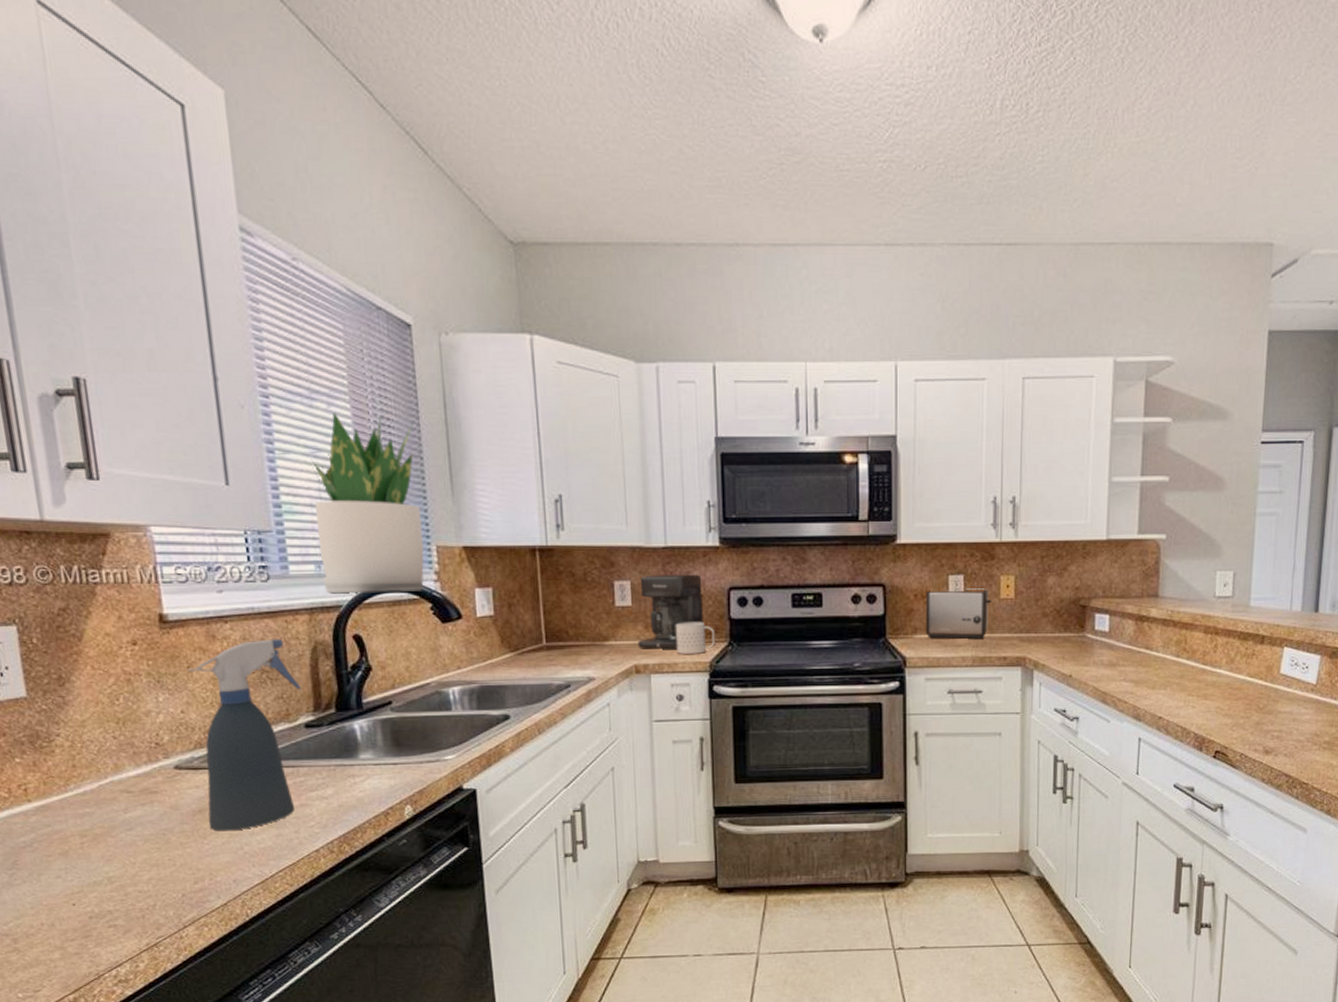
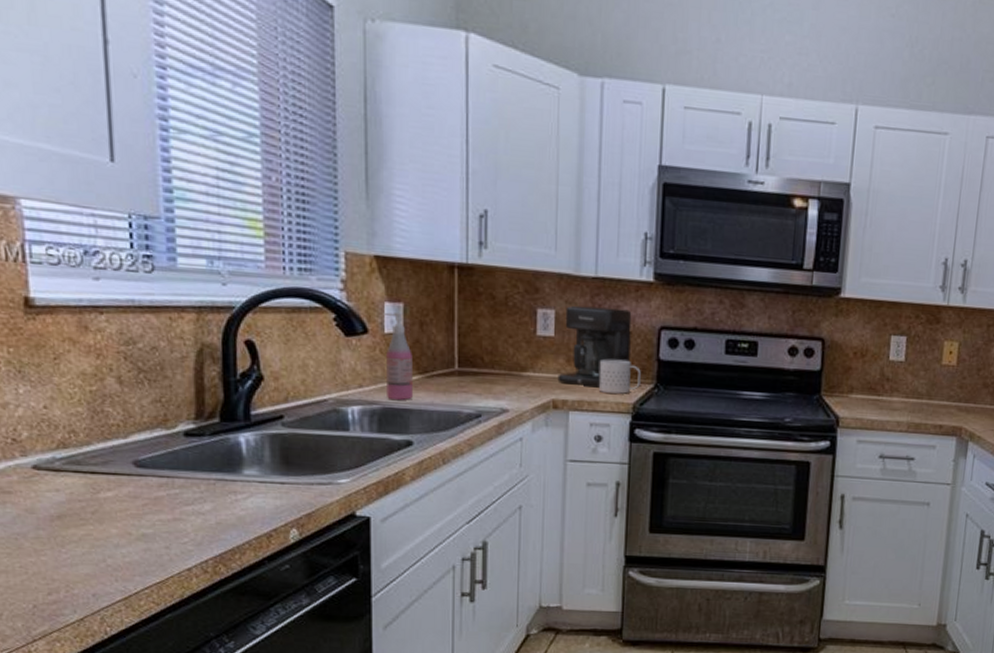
spray bottle: present [186,639,301,831] -> none [53,336,183,541]
planter: present [310,413,424,594] -> none [208,94,331,300]
soap dispenser: none [476,596,507,677] -> present [385,311,413,400]
toaster: present [926,588,992,640] -> none [862,348,933,405]

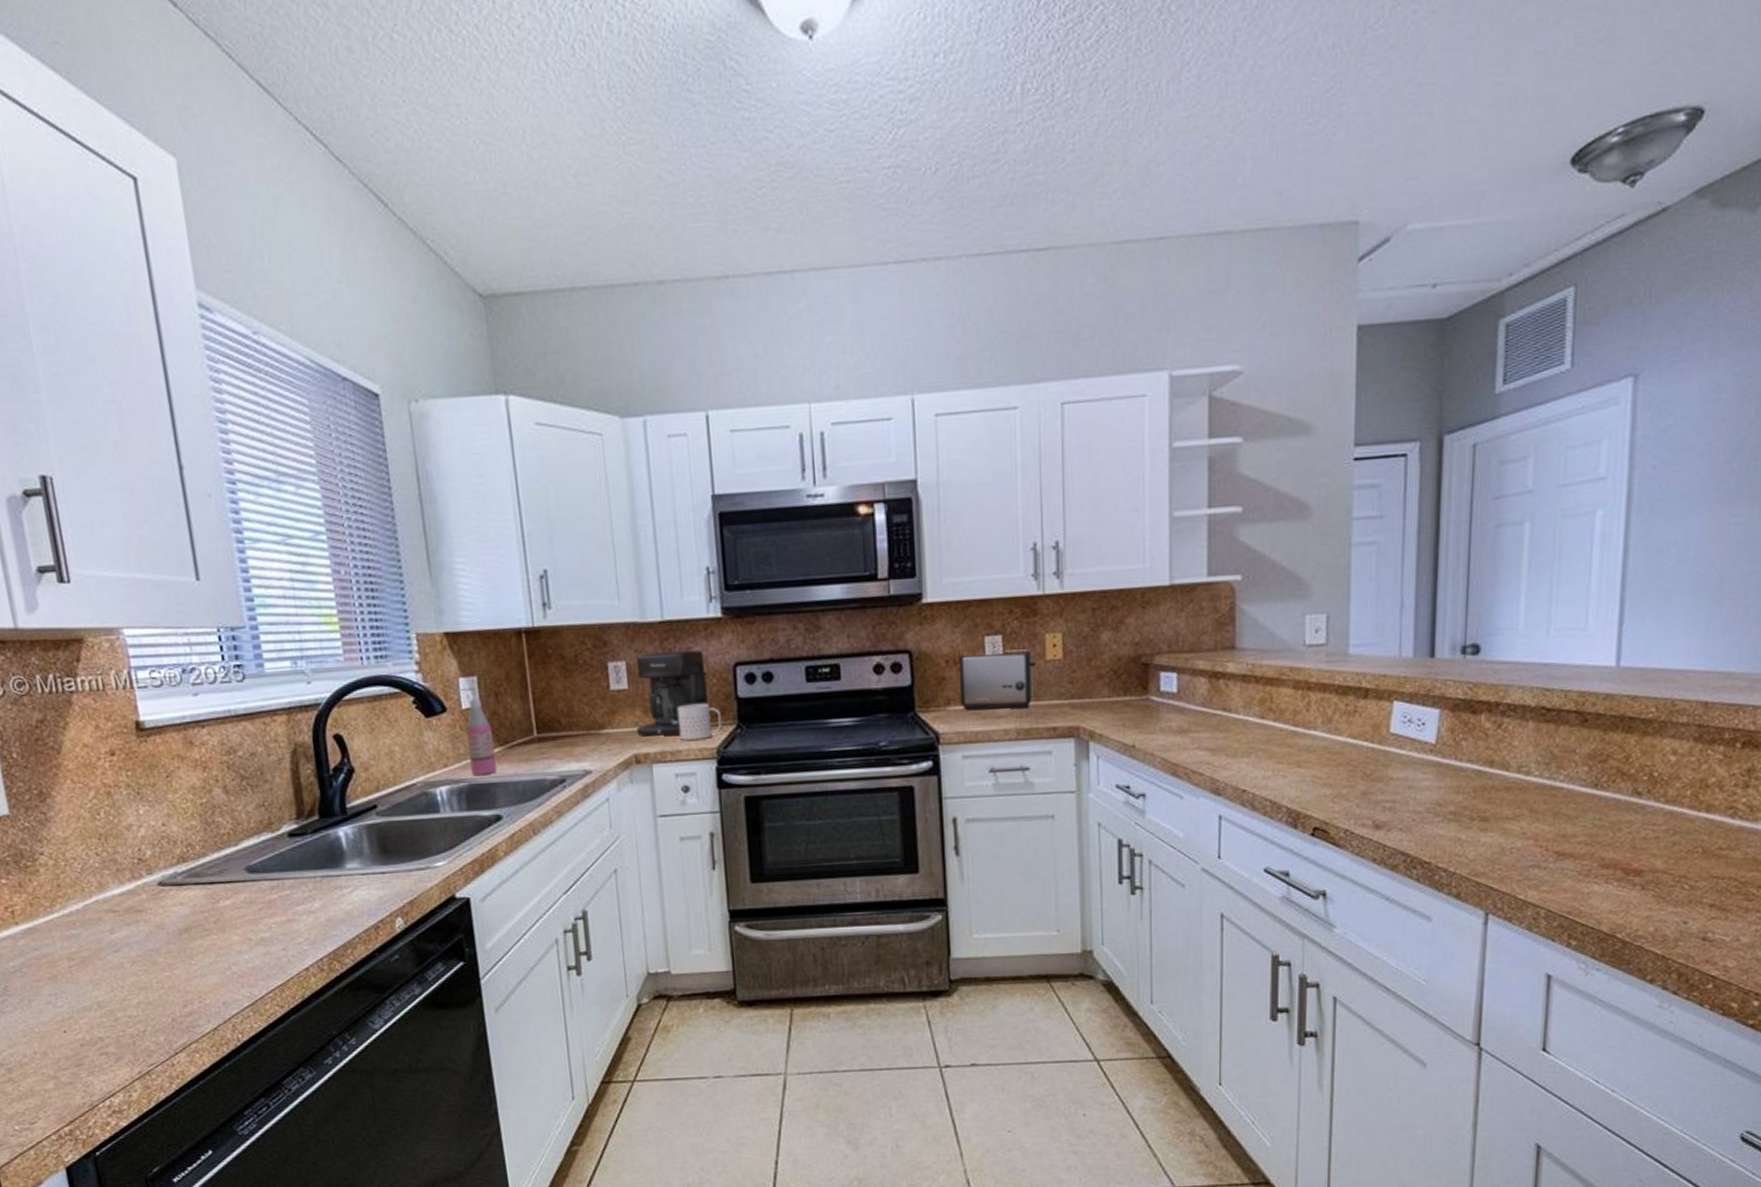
toaster: none [862,348,933,405] -> present [959,649,1037,710]

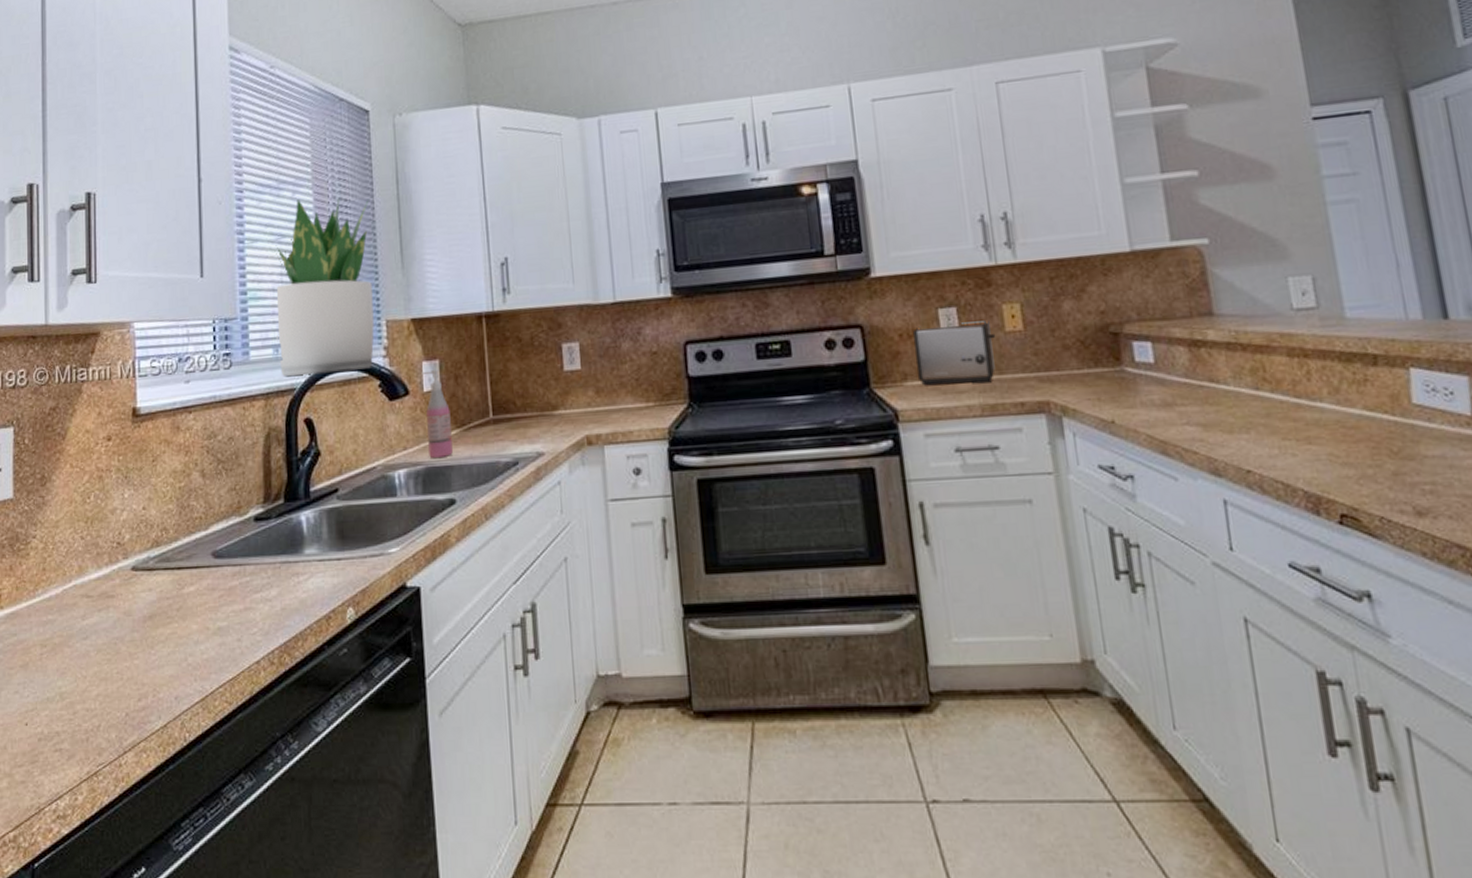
planter: none [281,496,405,692] -> present [274,198,374,377]
coffee maker: present [636,650,708,737] -> none [588,329,659,417]
mug: present [676,703,722,741] -> none [628,382,673,421]

